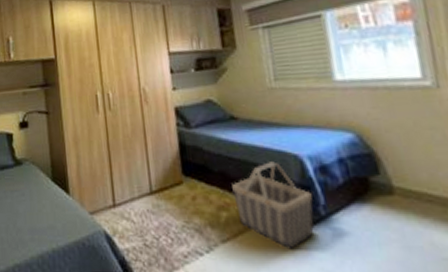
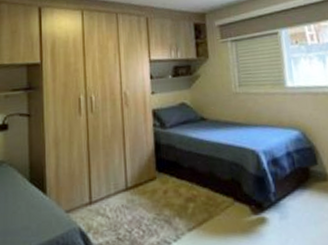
basket: present [232,161,314,250] -> none [199,156,266,233]

